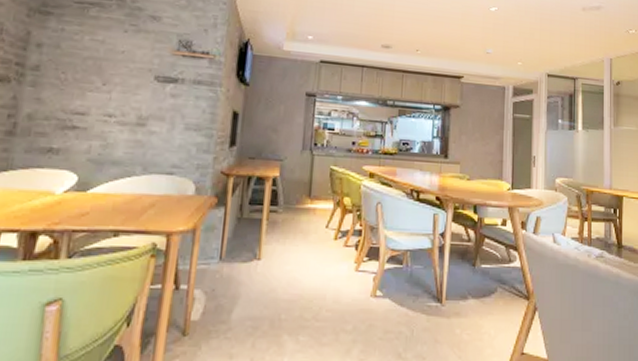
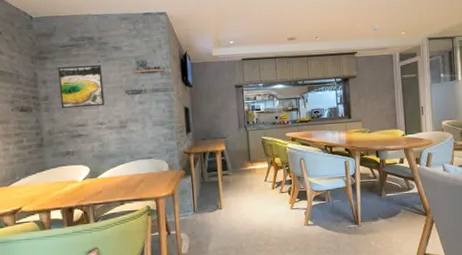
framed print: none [56,28,129,92] -> present [58,65,105,109]

